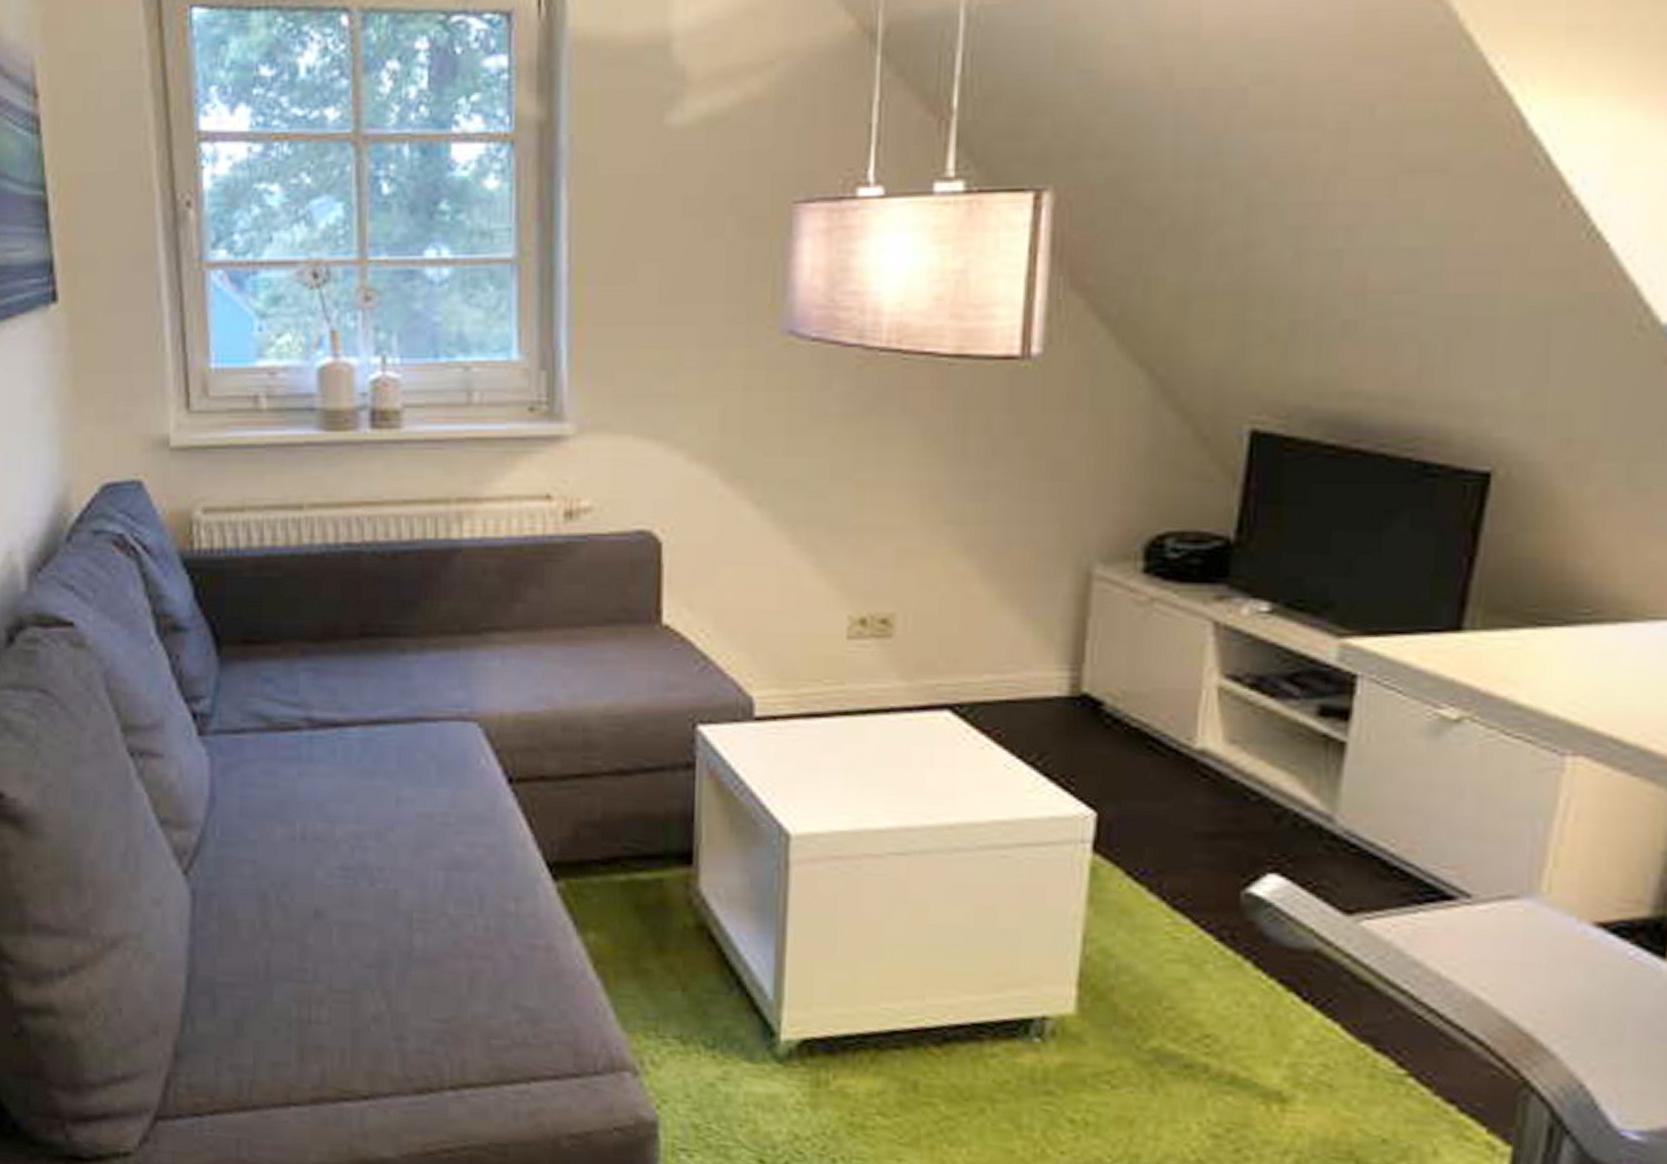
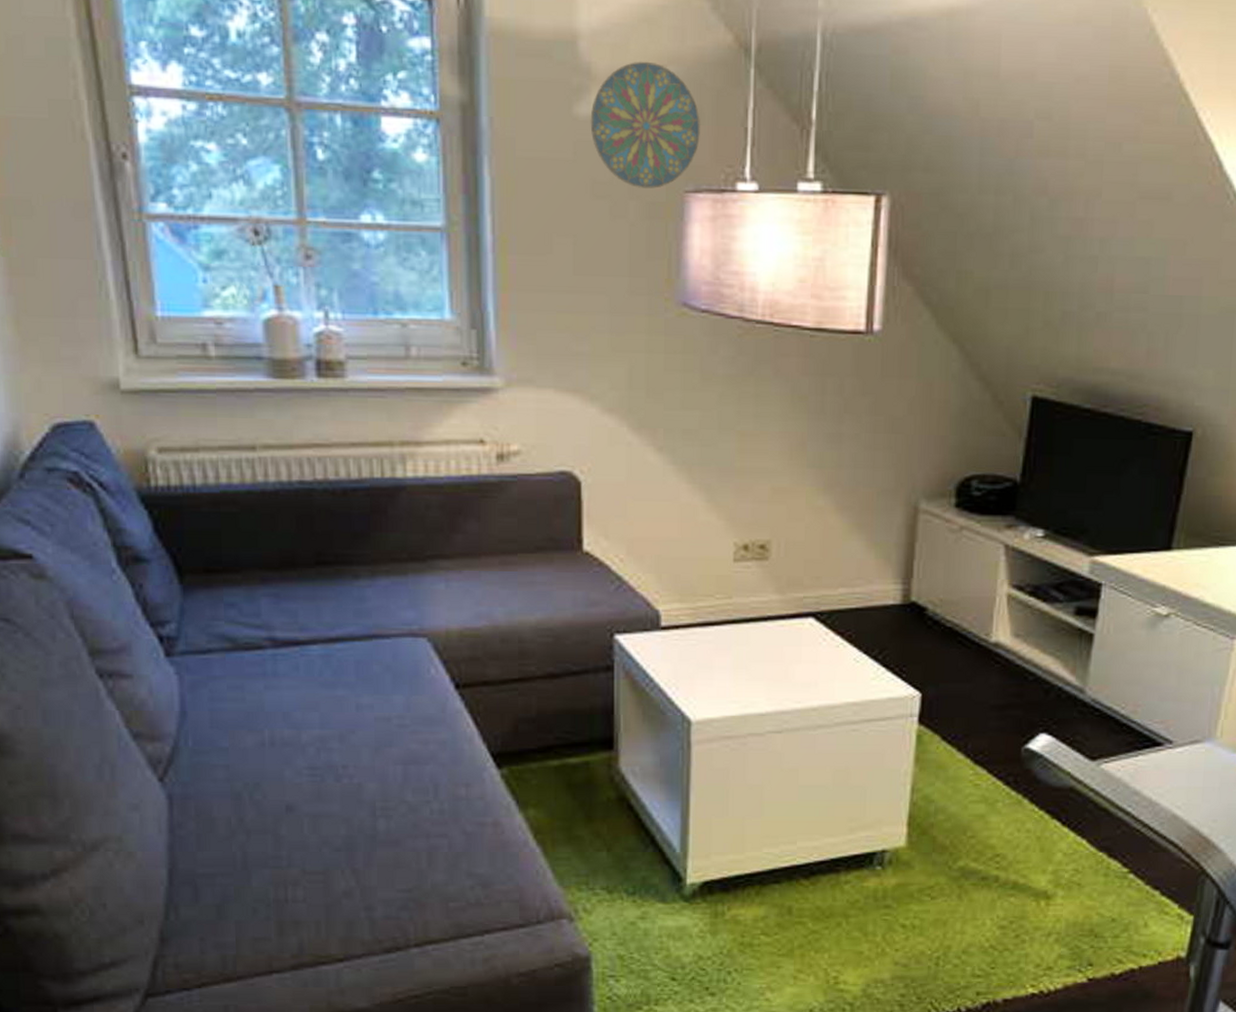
decorative plate: none [683,58,814,202] -> present [590,61,700,189]

